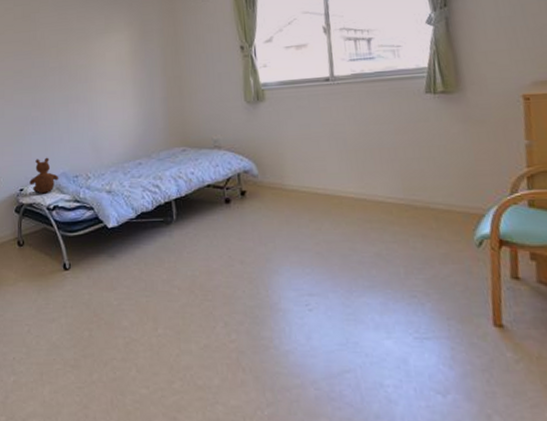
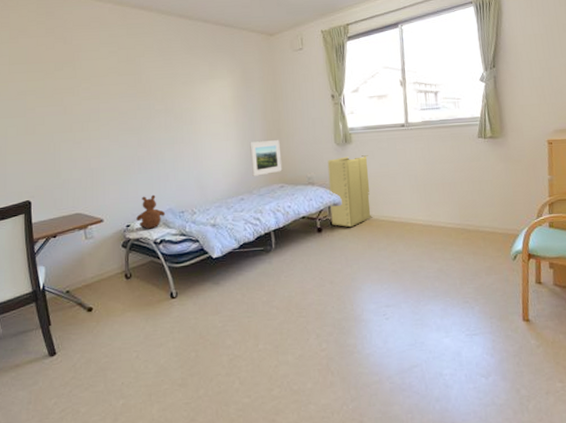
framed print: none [148,98,185,138] -> present [250,140,282,176]
laundry hamper: none [236,115,292,199] -> present [327,155,374,228]

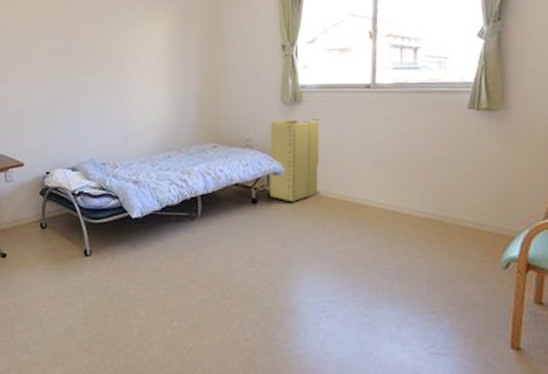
teddy bear: present [136,194,166,229] -> none [56,142,87,179]
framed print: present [250,140,282,176] -> none [182,93,217,132]

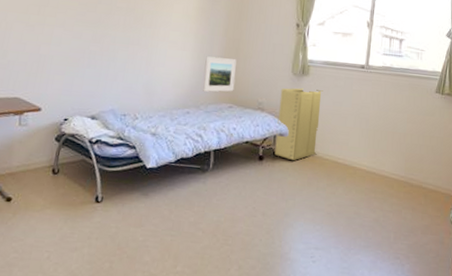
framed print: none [182,93,217,132] -> present [203,56,237,92]

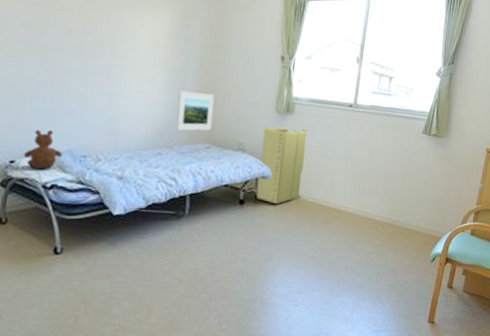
teddy bear: none [75,92,107,127] -> present [24,129,63,170]

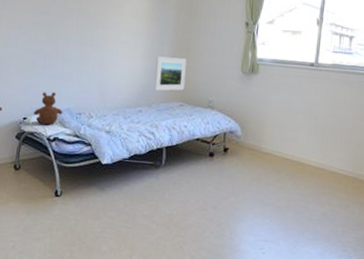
laundry hamper: present [256,127,309,205] -> none [224,86,273,158]

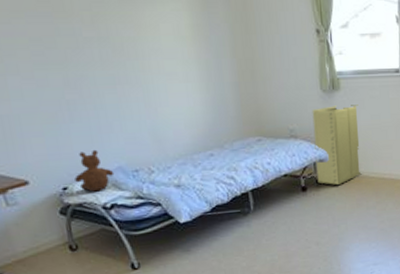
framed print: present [154,56,187,91] -> none [217,84,259,128]
laundry hamper: none [224,86,273,158] -> present [312,104,363,186]

